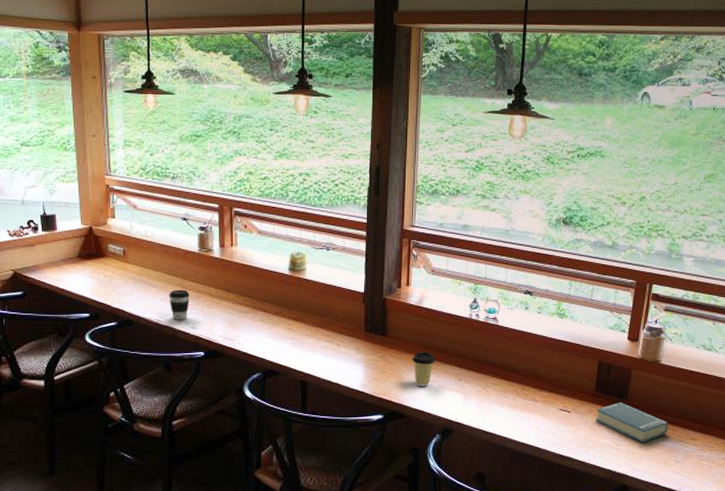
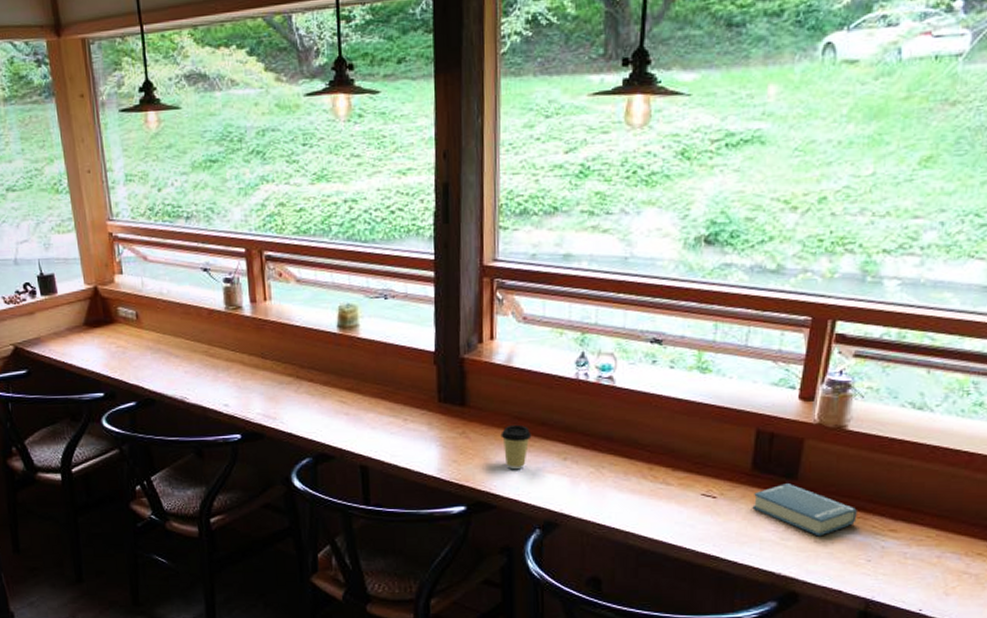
coffee cup: present [169,289,190,320] -> none [194,358,219,396]

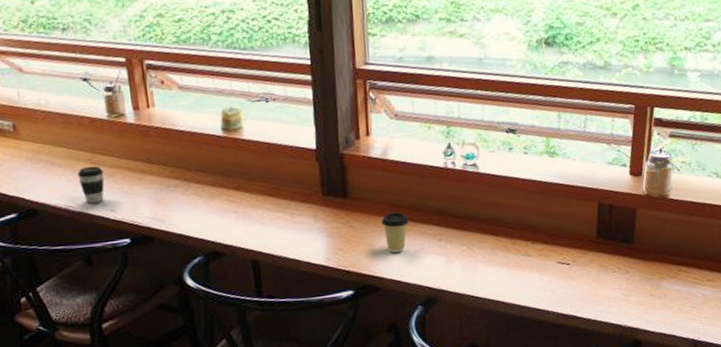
coffee cup: none [194,358,219,396] -> present [77,166,105,204]
hardback book: present [752,482,857,537] -> none [600,246,682,291]

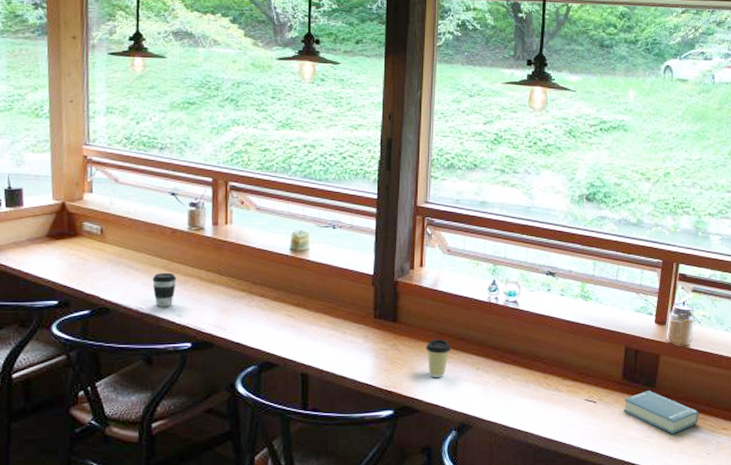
hardback book: none [600,246,682,291] -> present [623,389,699,434]

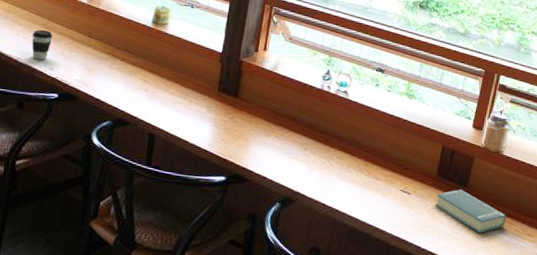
coffee cup: present [425,339,451,378] -> none [260,117,284,153]

